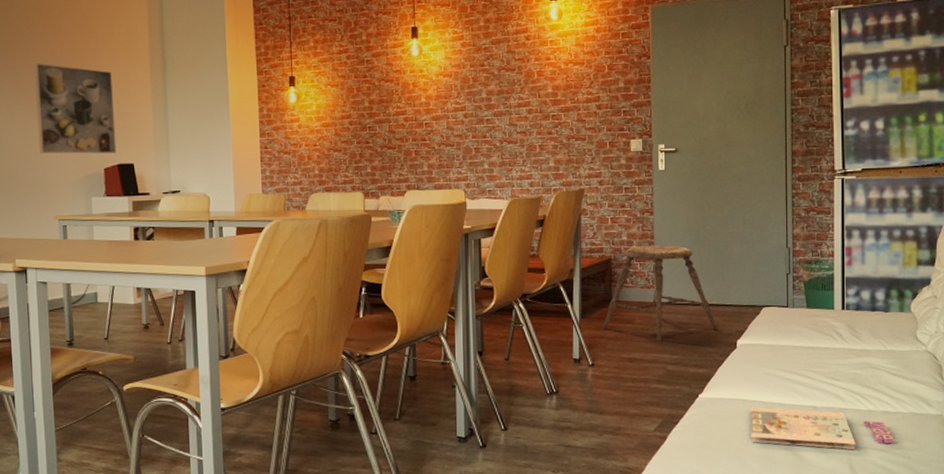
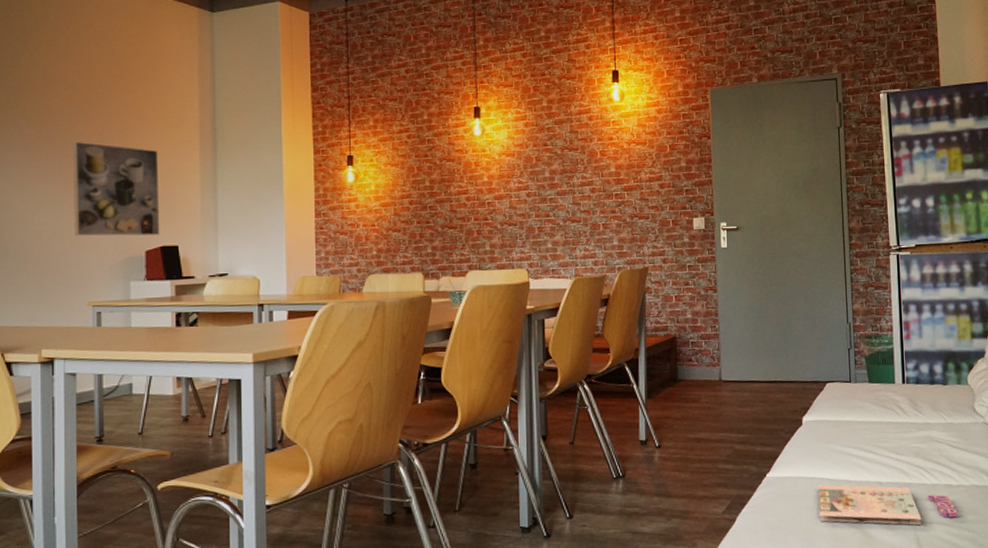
stool: present [603,245,717,342] -> none [669,322,782,421]

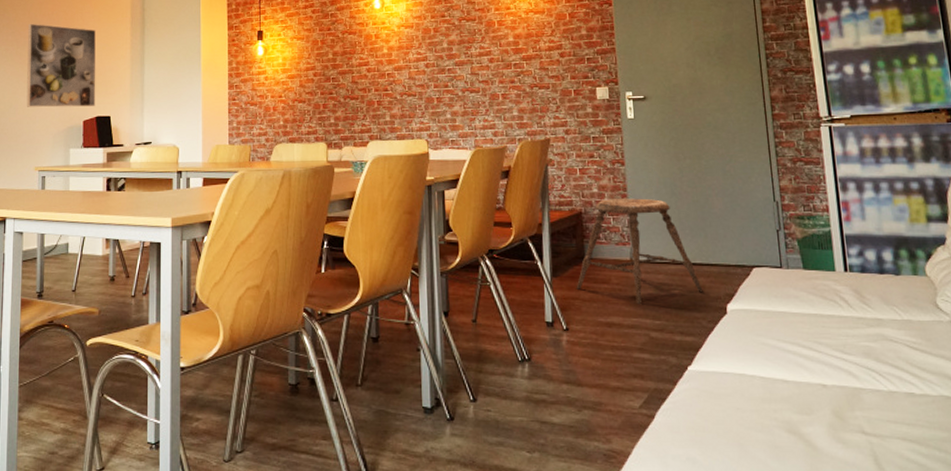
stool: none [669,322,782,421] -> present [576,198,703,305]
magazine: present [818,484,957,526] -> none [749,382,924,439]

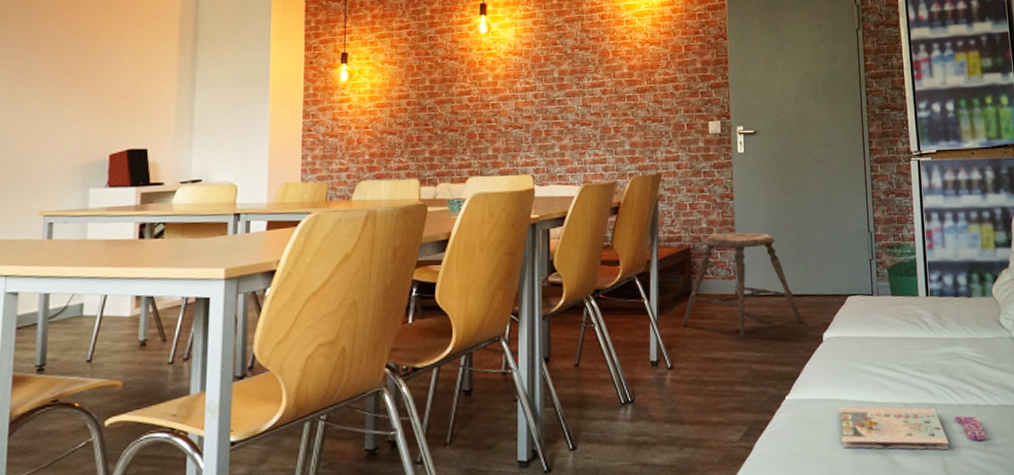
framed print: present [26,23,96,108] -> none [29,34,131,138]
magazine: none [749,382,924,439] -> present [840,406,986,450]

